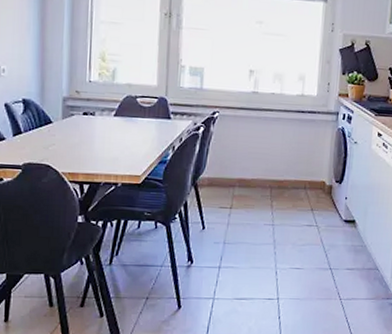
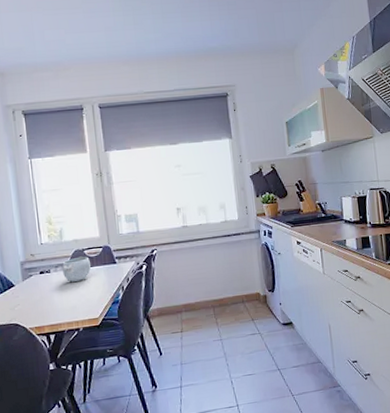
bowl: none [109,103,142,132] -> present [62,256,91,283]

